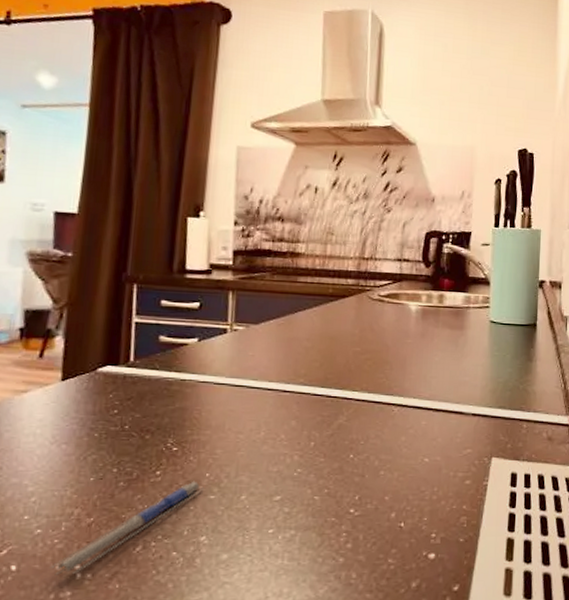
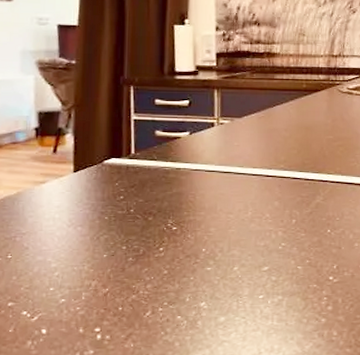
pen: present [49,481,204,575] -> none [74,255,201,337]

